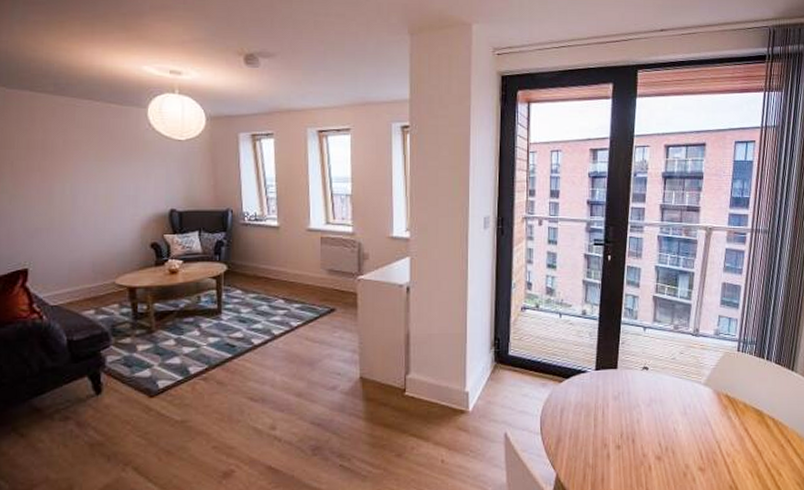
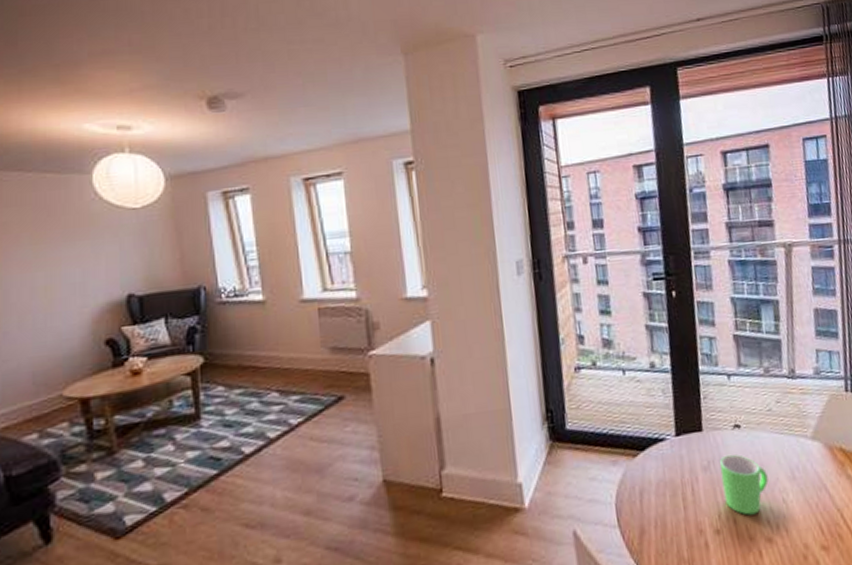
mug: none [627,389,665,438] -> present [719,454,769,516]

